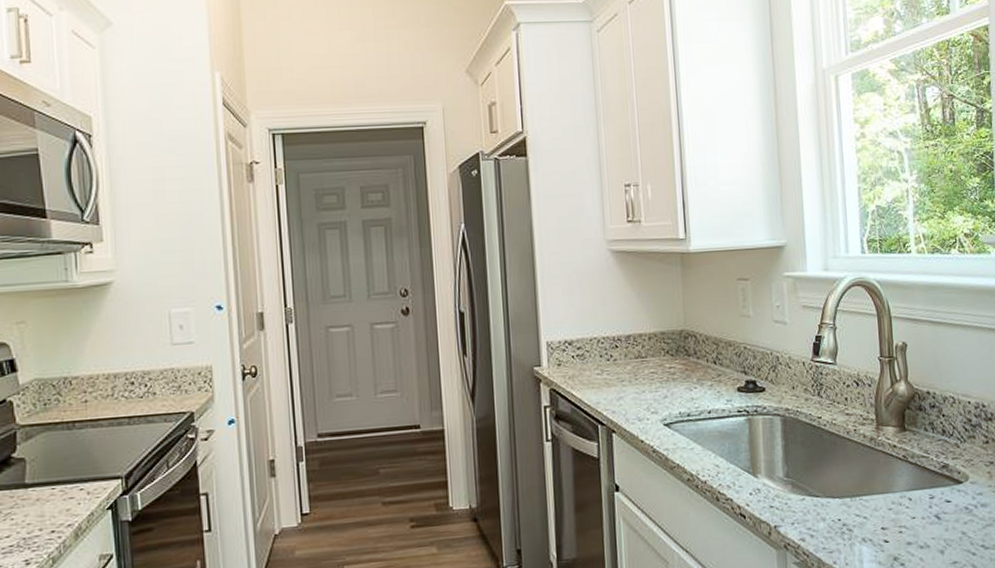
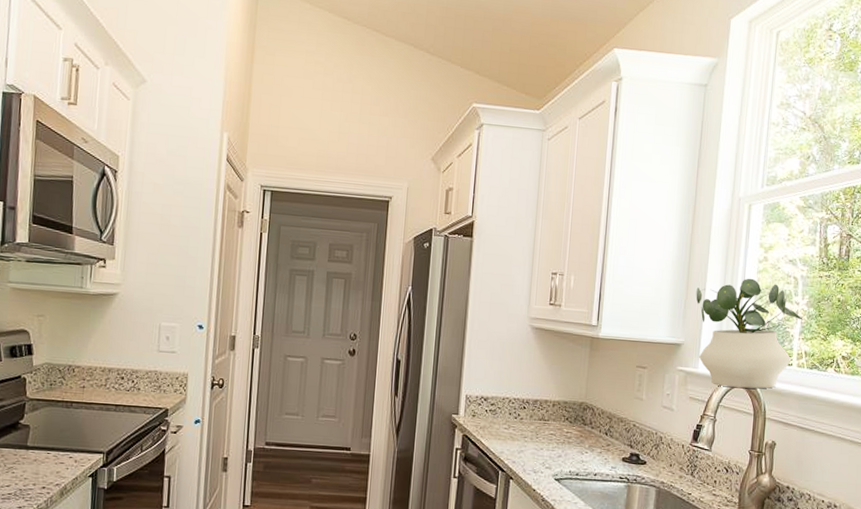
potted plant: none [791,159,915,289] -> present [696,278,803,389]

